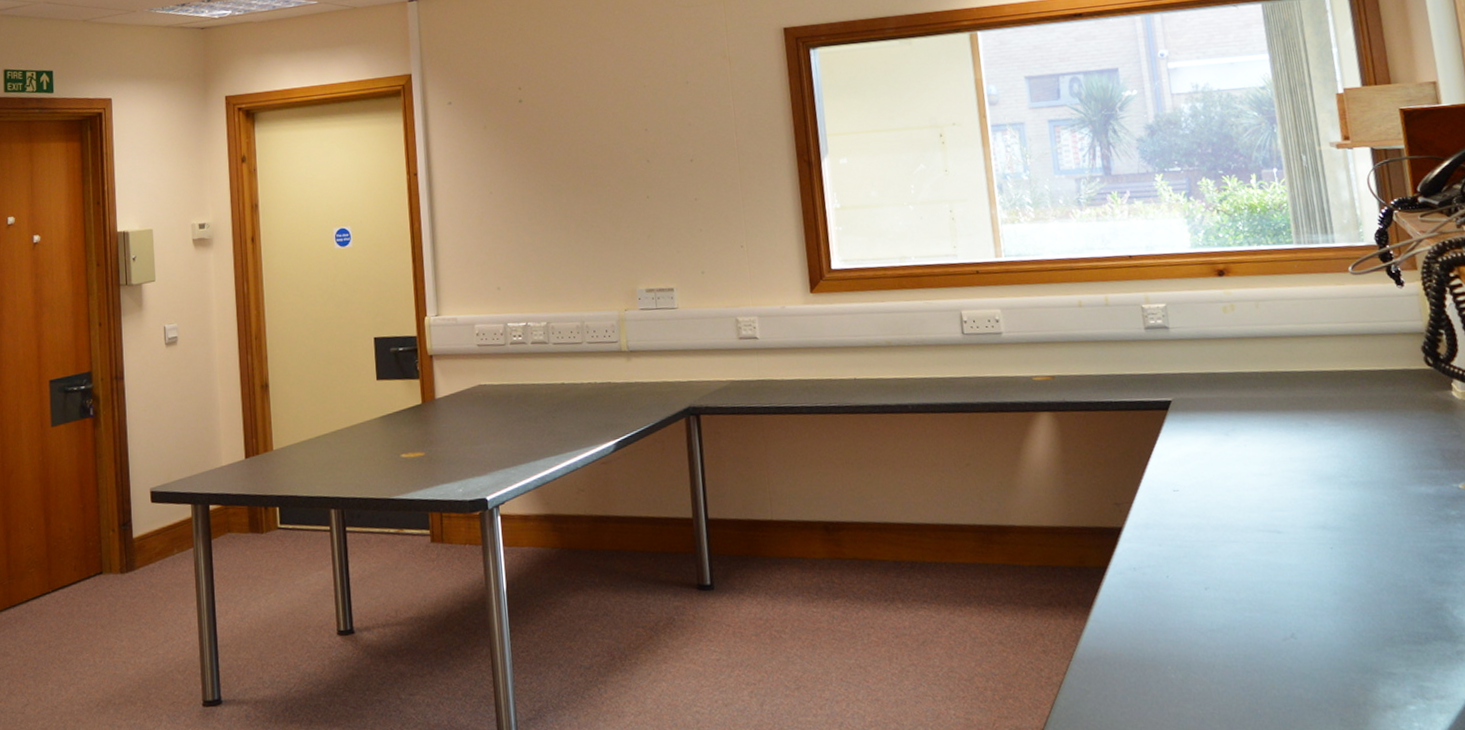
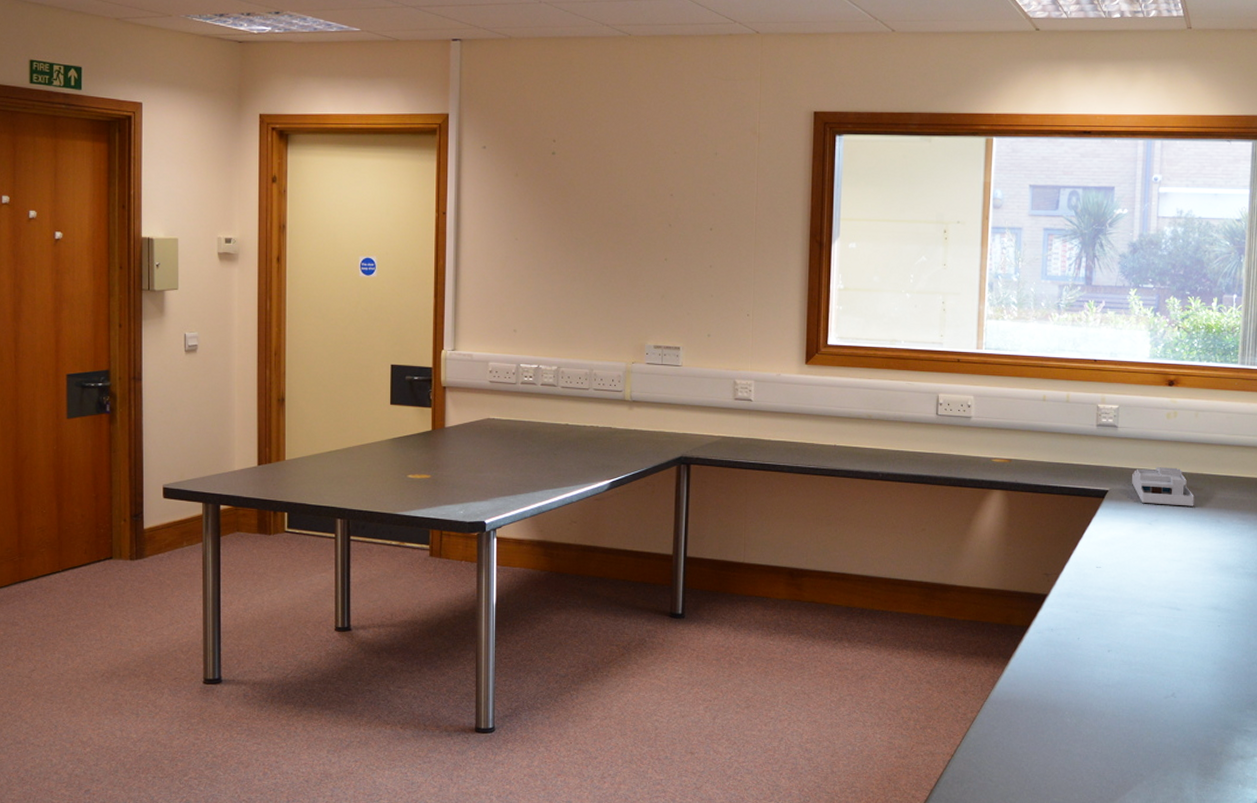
desk organizer: none [1195,367,1274,412] -> present [1131,466,1194,506]

